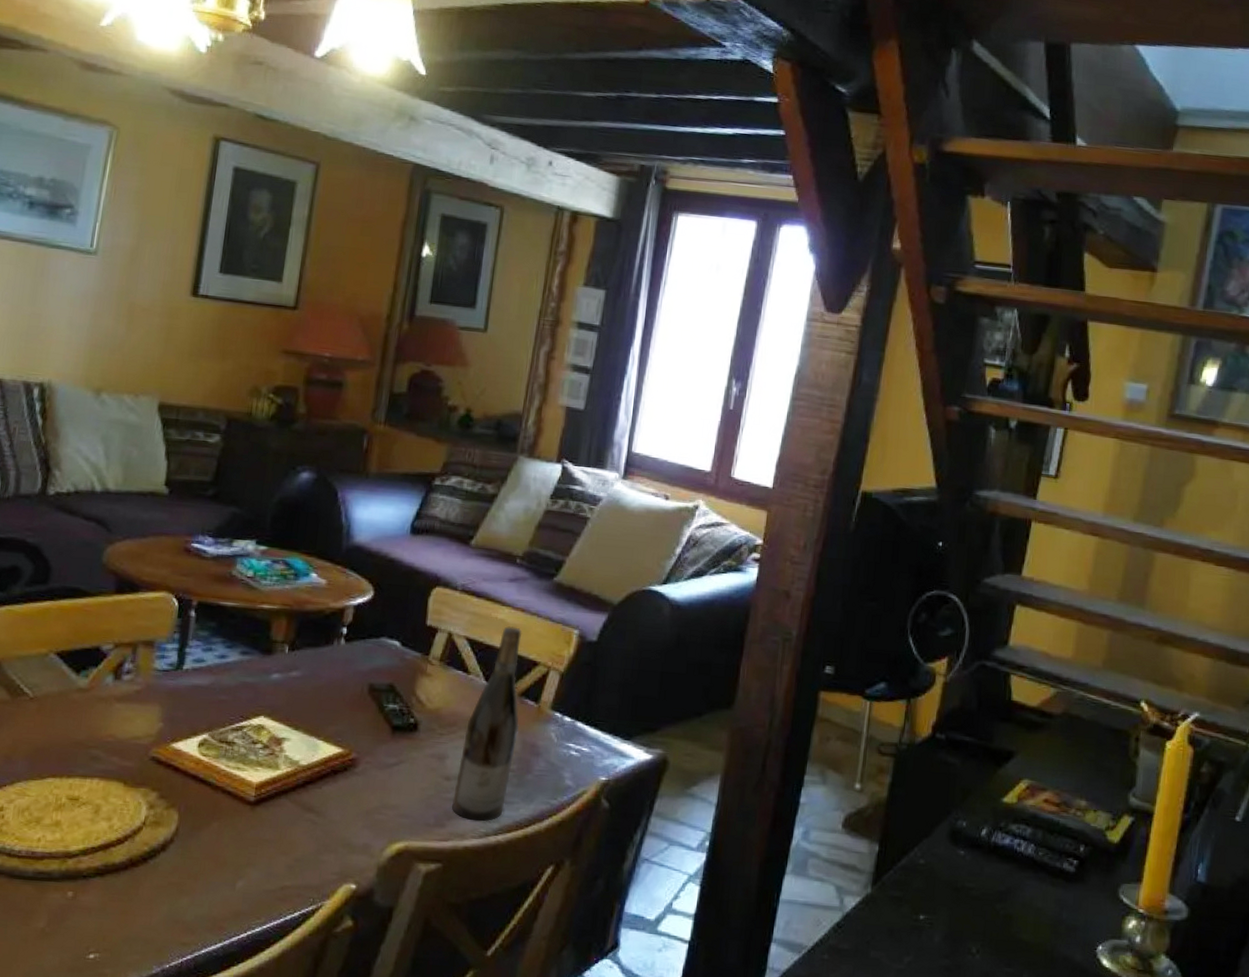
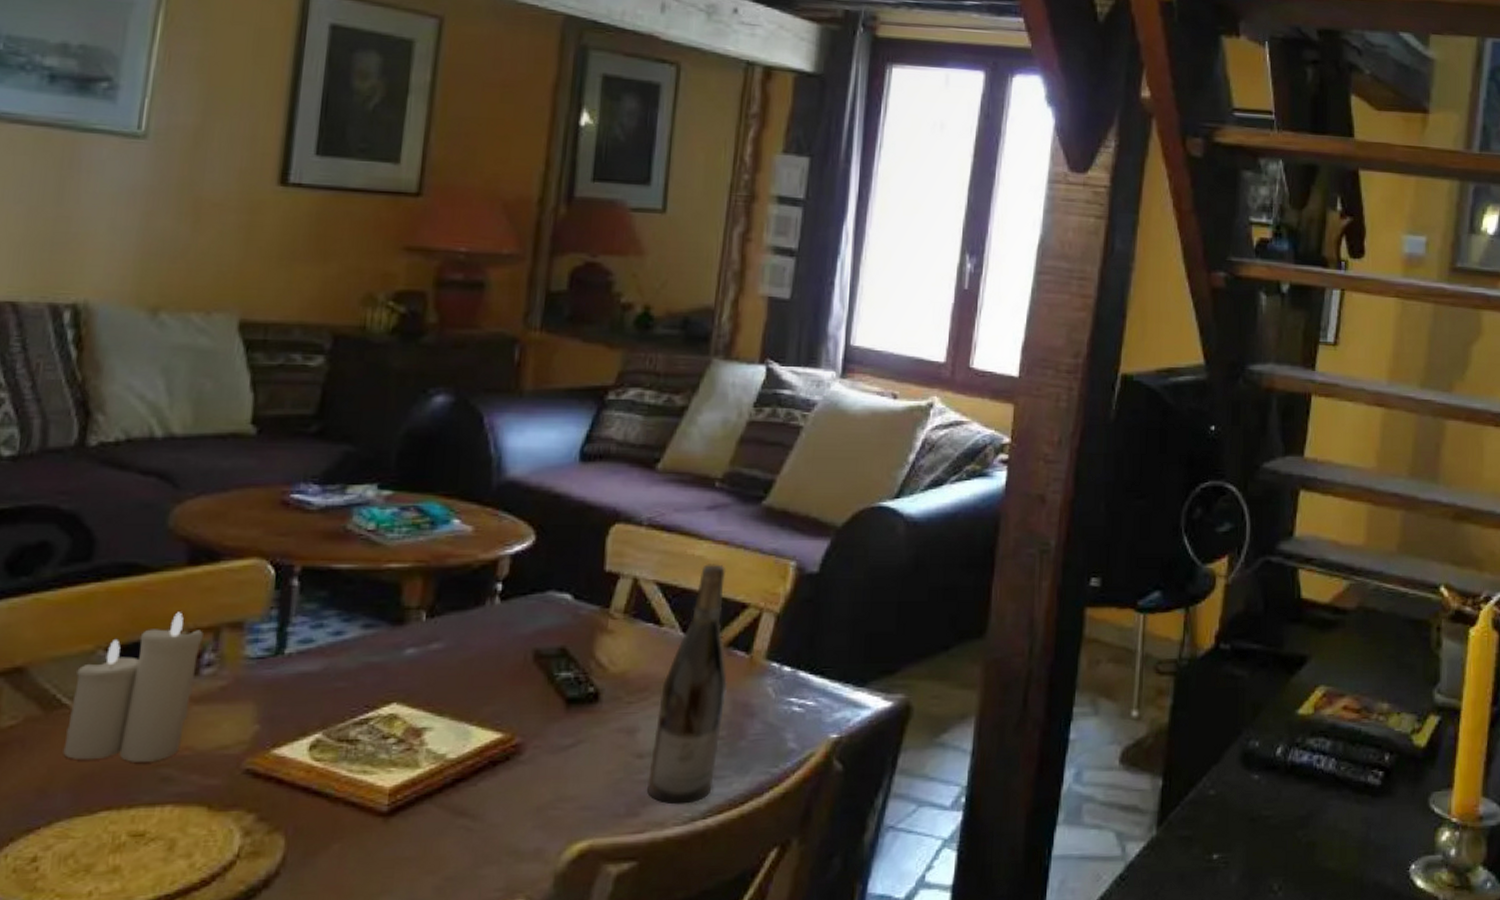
candle: none [23,629,125,744] -> present [63,612,203,762]

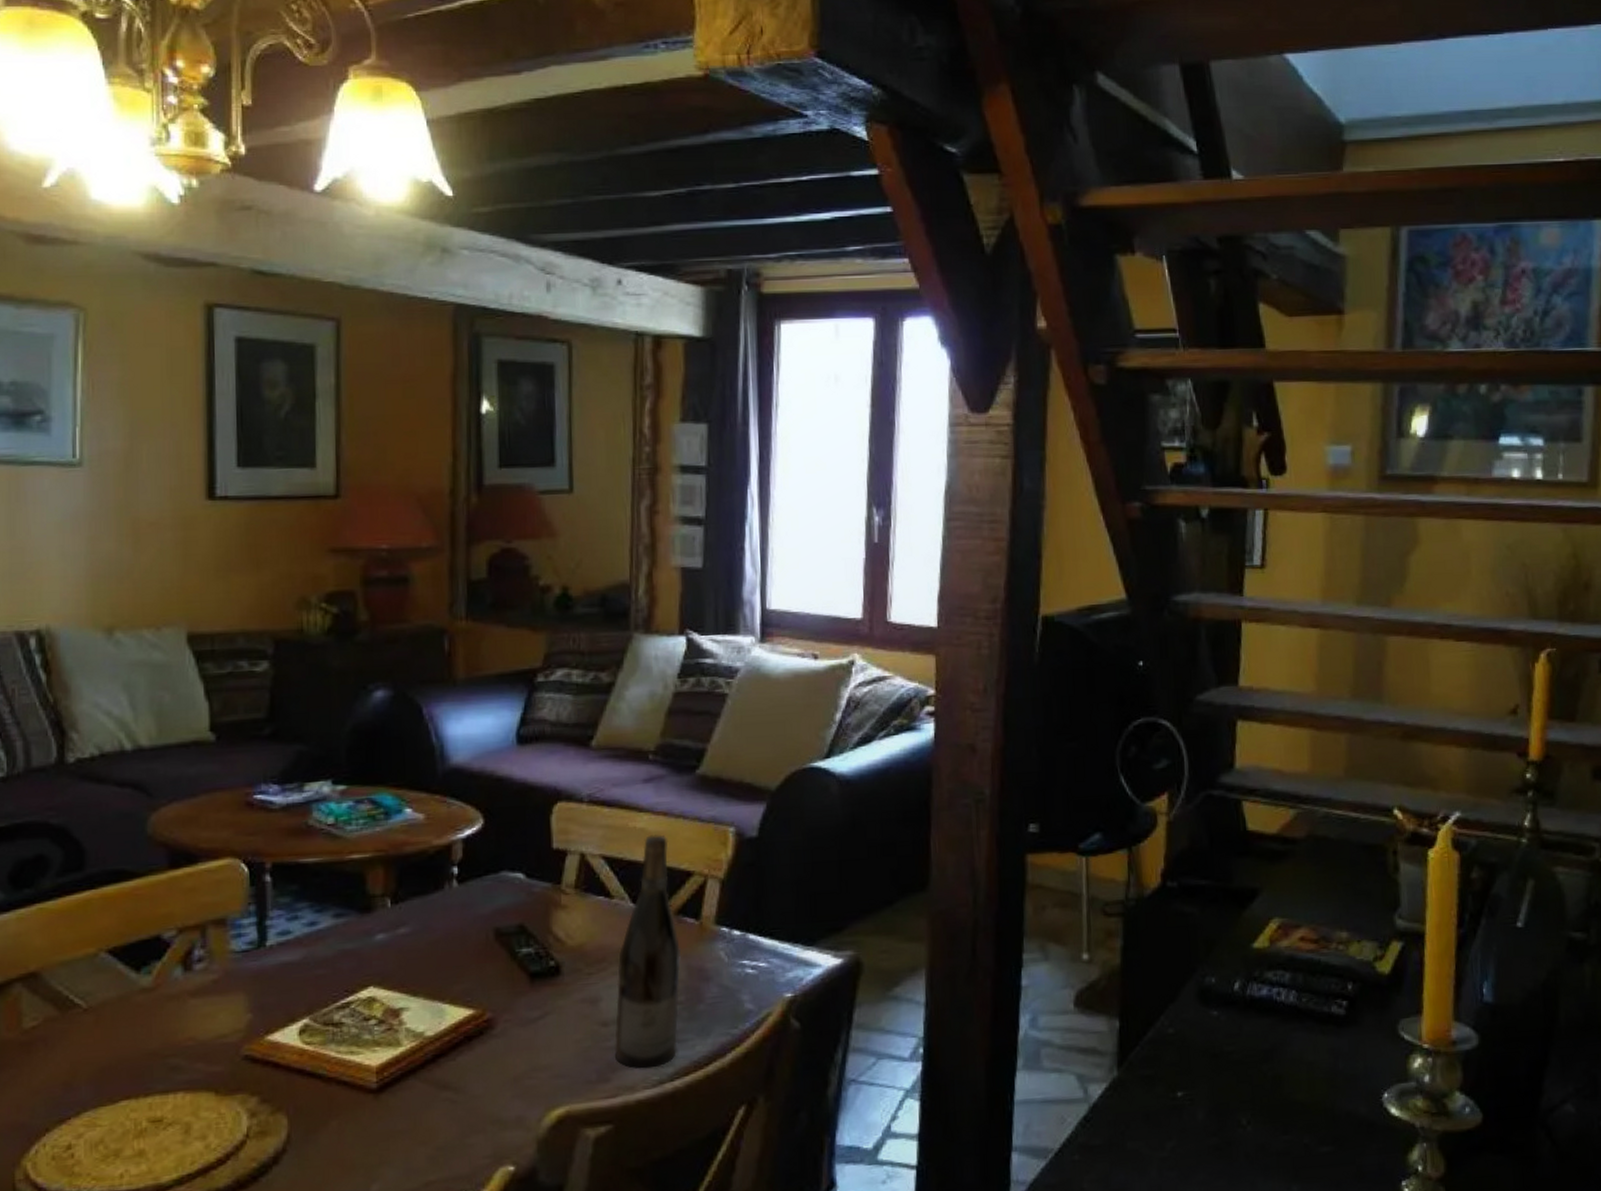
candle: present [63,612,203,762] -> none [81,913,191,1055]

